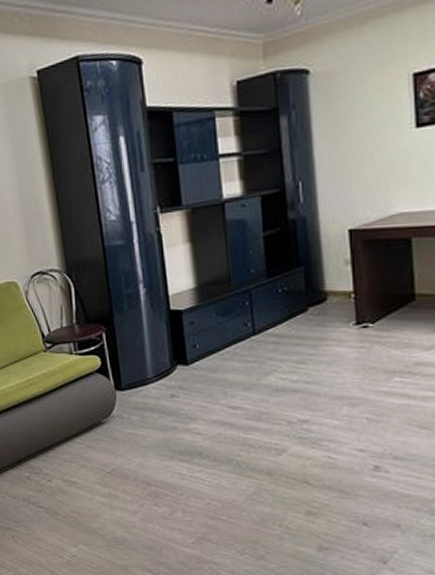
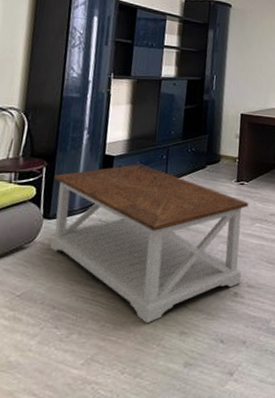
coffee table: none [117,316,382,502] -> present [49,164,249,324]

